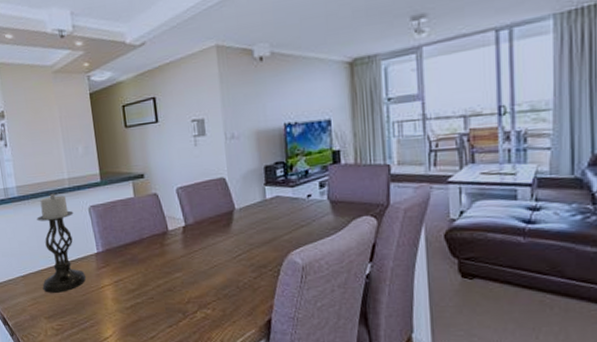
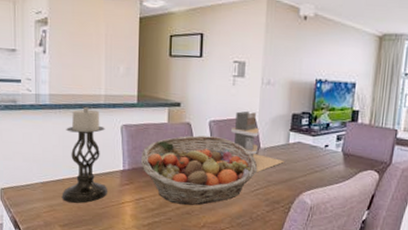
fruit basket: none [113,204,236,282] -> present [141,135,258,206]
plant pot: none [201,170,266,237] -> present [231,110,285,173]

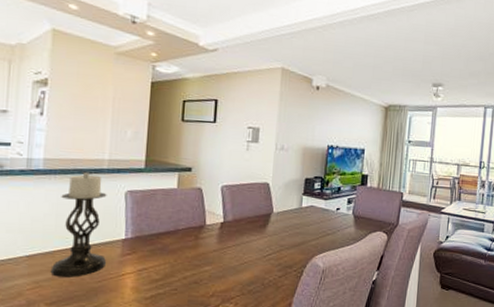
fruit basket: present [141,135,258,206] -> none [146,201,271,274]
plant pot: present [231,110,285,173] -> none [244,175,298,238]

